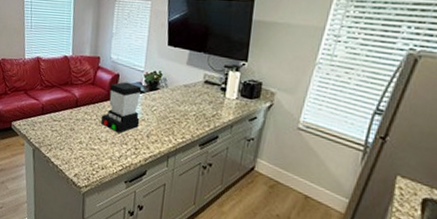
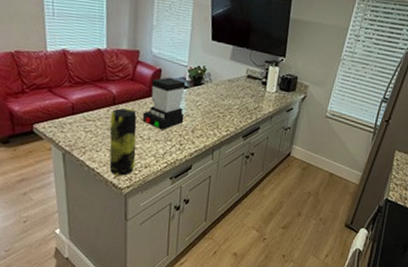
vase: none [70,110,96,175] -> present [109,108,137,176]

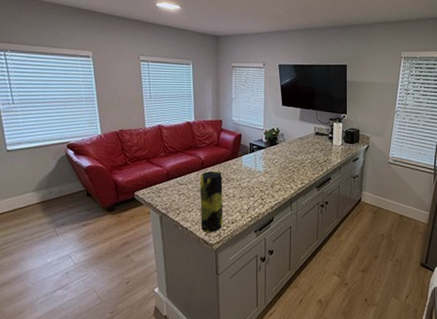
coffee maker: present [142,77,186,130] -> none [227,140,264,187]

